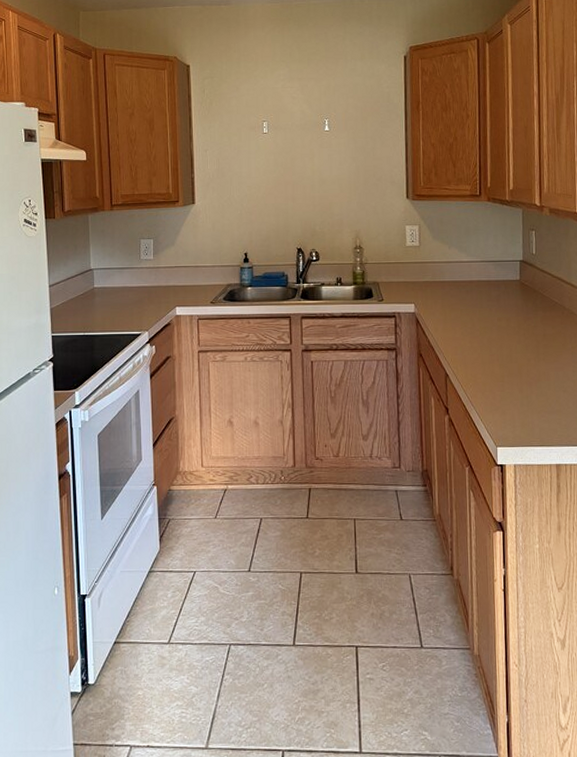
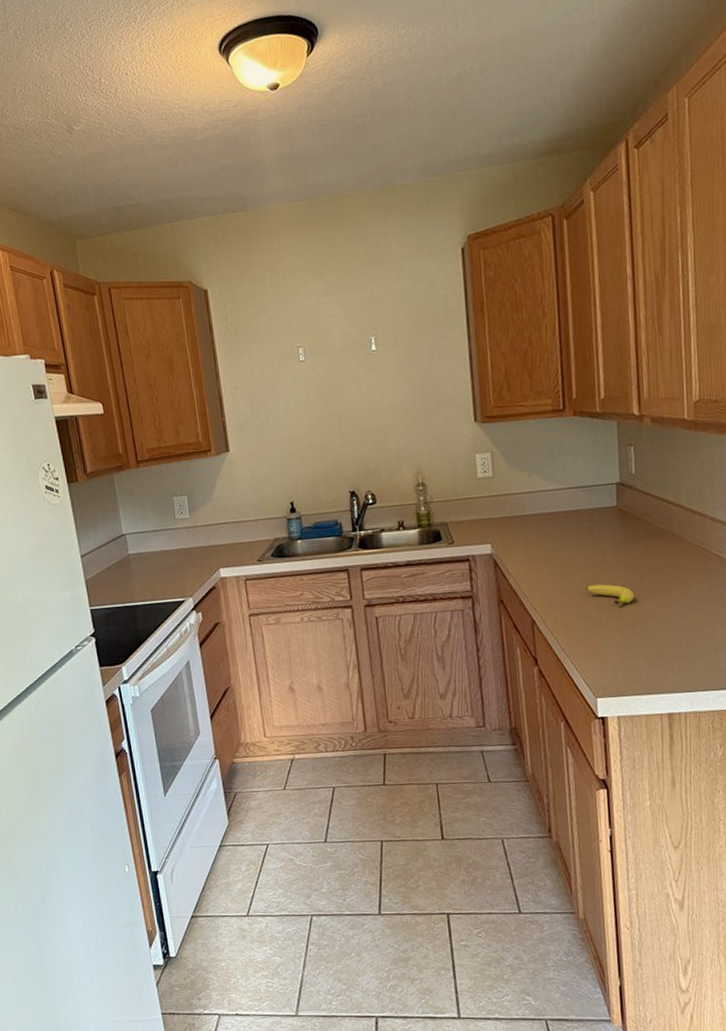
fruit: none [491,346,531,364] -> present [585,584,634,604]

